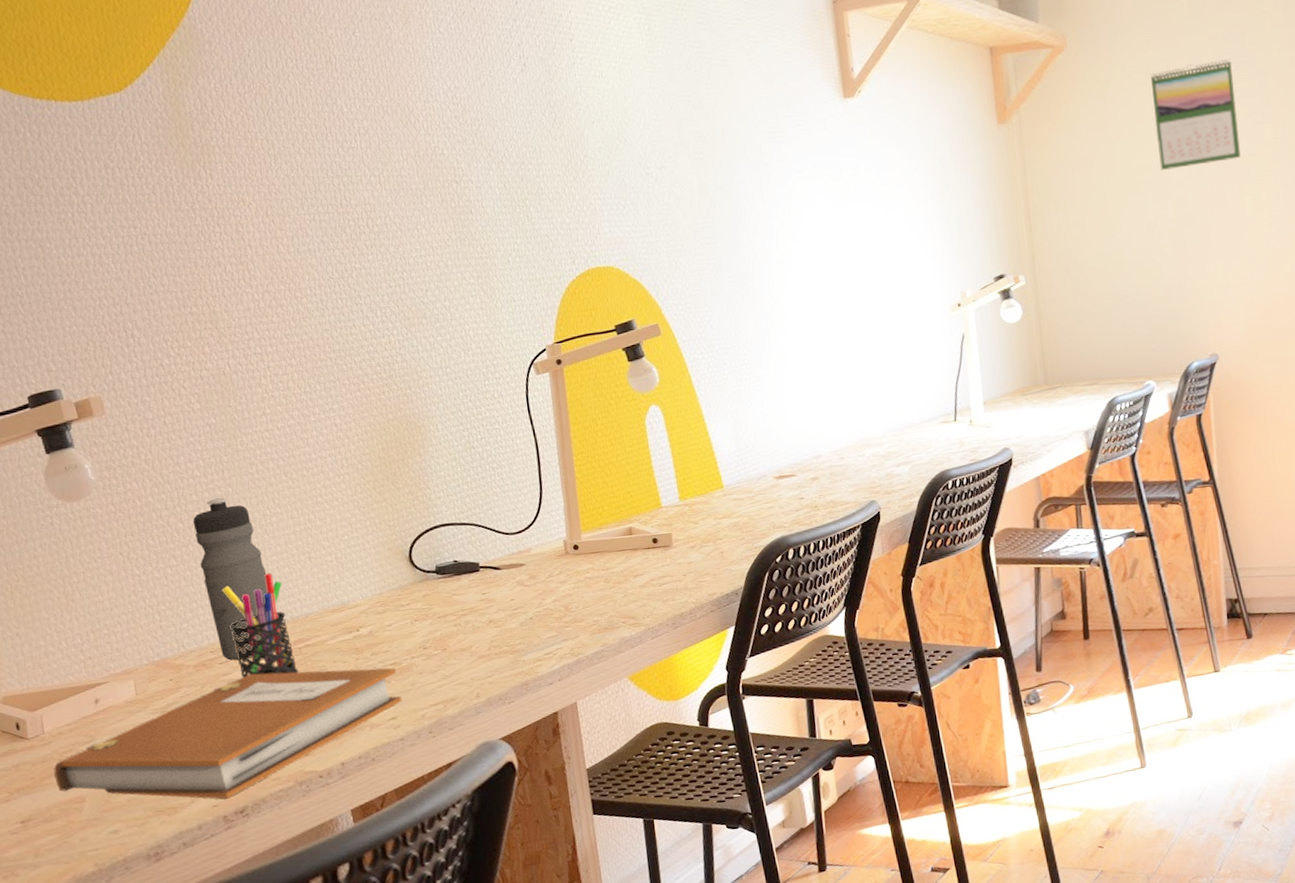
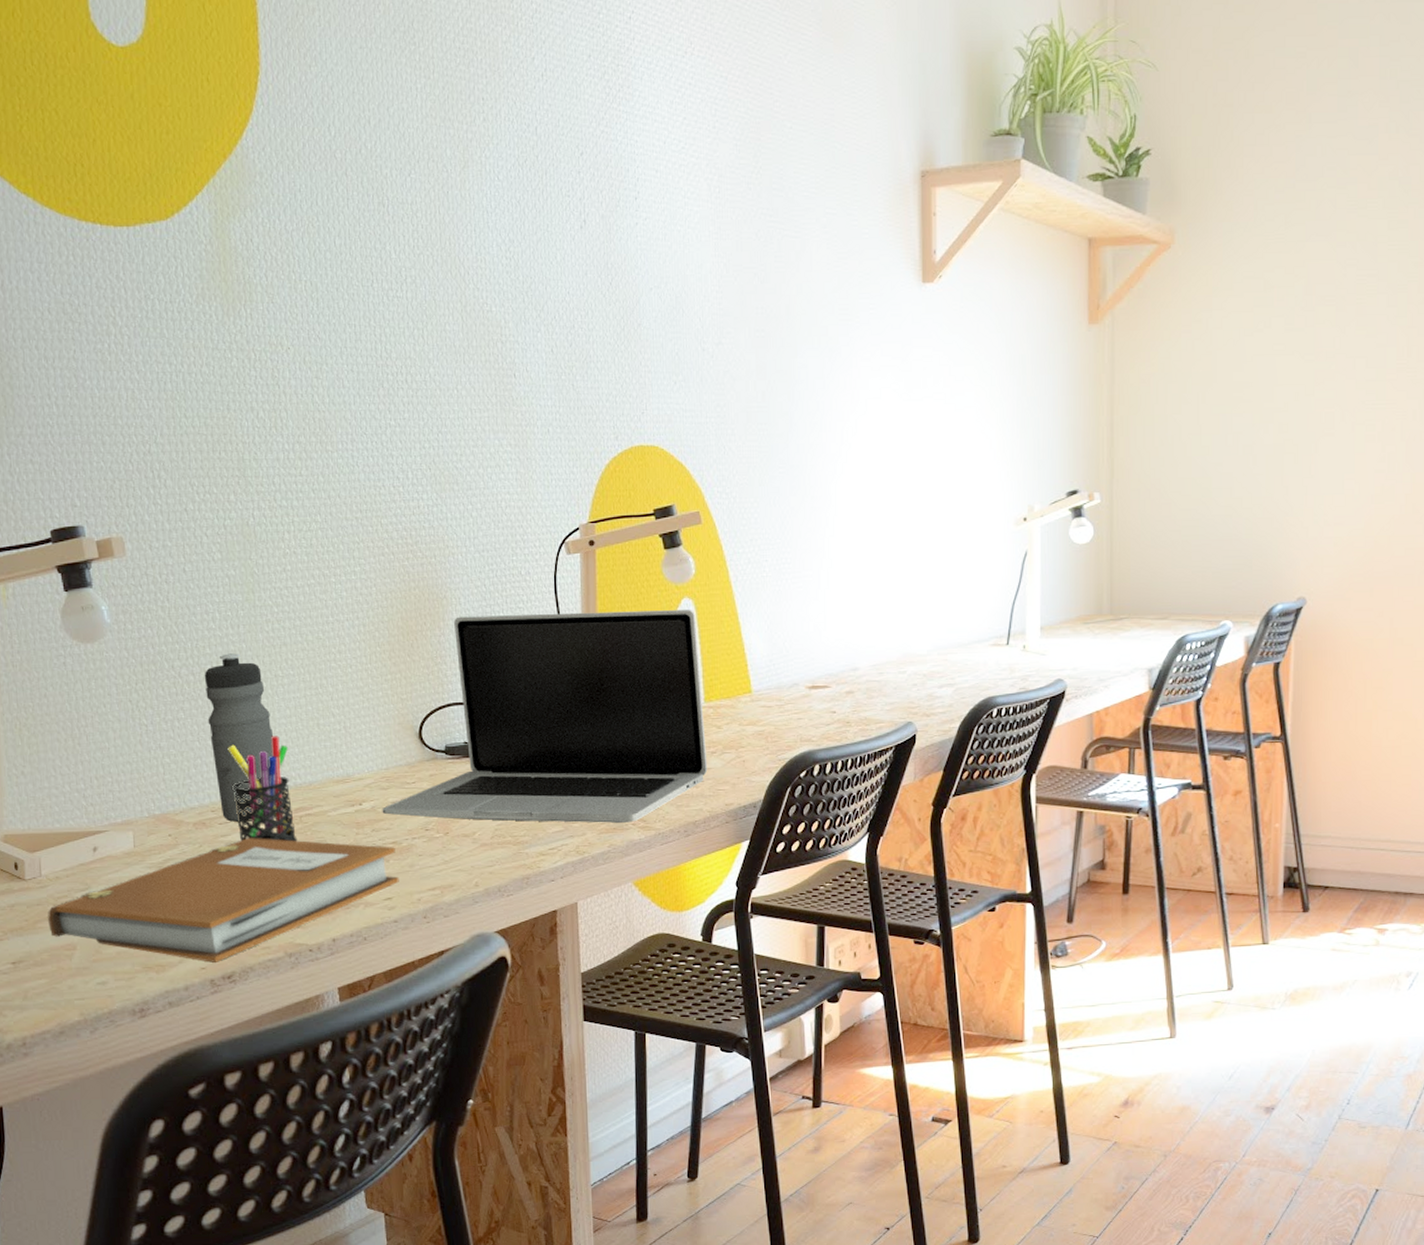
laptop: none [379,416,689,638] -> present [382,610,708,823]
calendar: present [1151,59,1241,171] -> none [1264,271,1359,390]

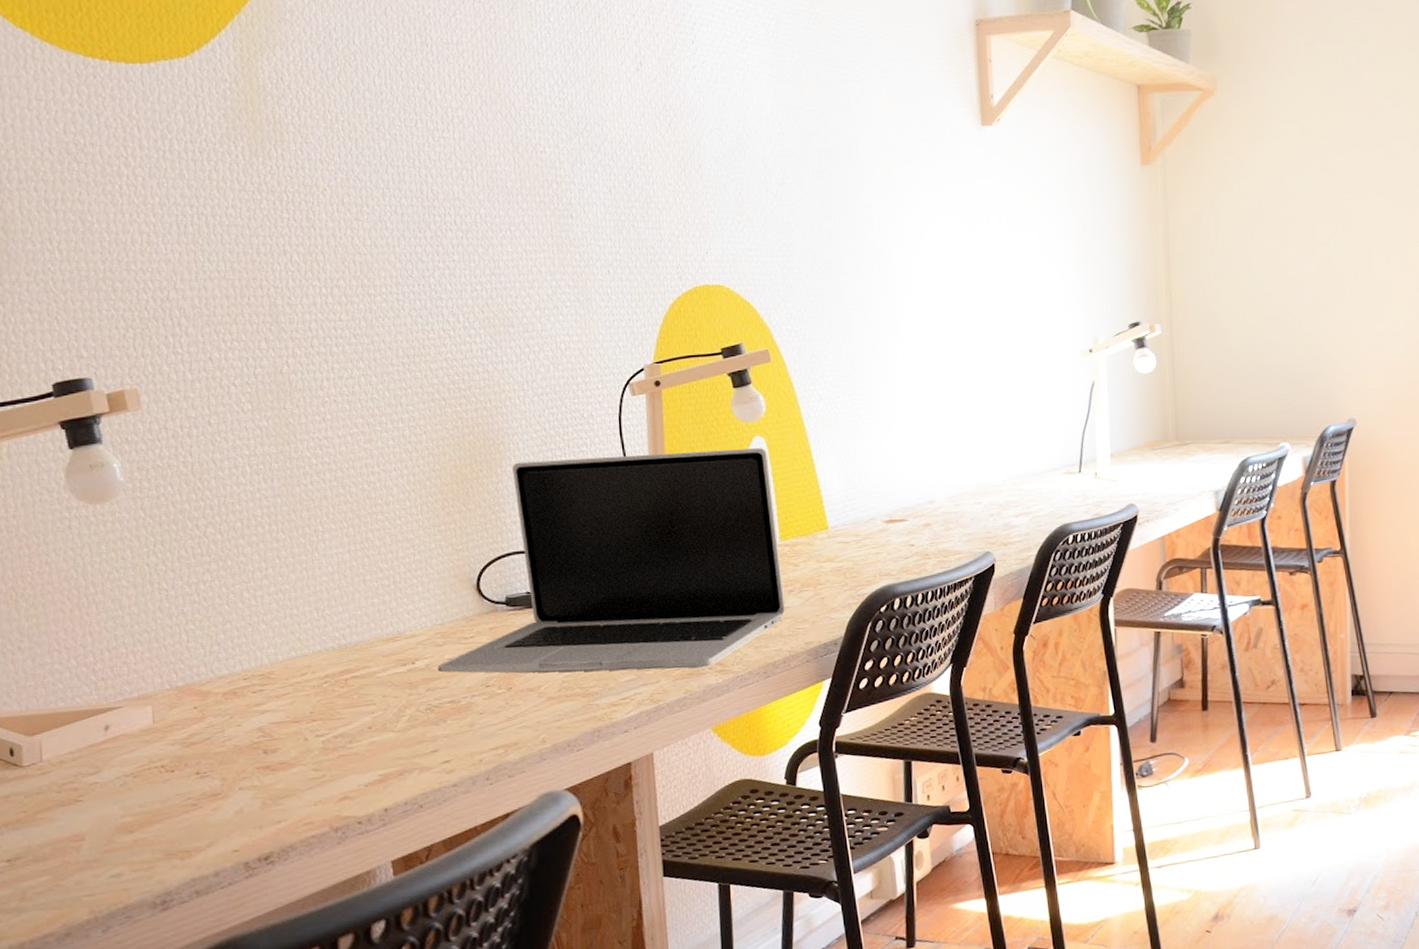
notebook: present [48,838,399,963] -> none [50,705,458,844]
water bottle: present [204,653,275,822] -> none [233,509,317,689]
pen holder: present [228,736,298,842] -> none [261,594,343,709]

